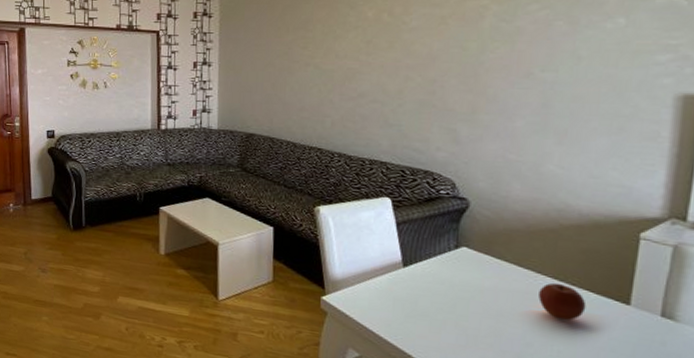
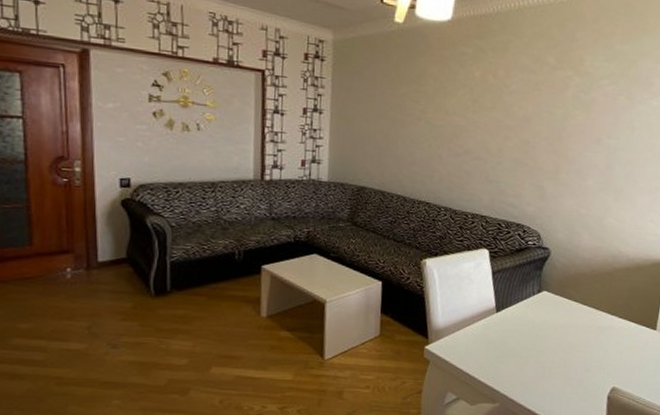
fruit: present [538,282,587,320] -> none [596,316,629,347]

